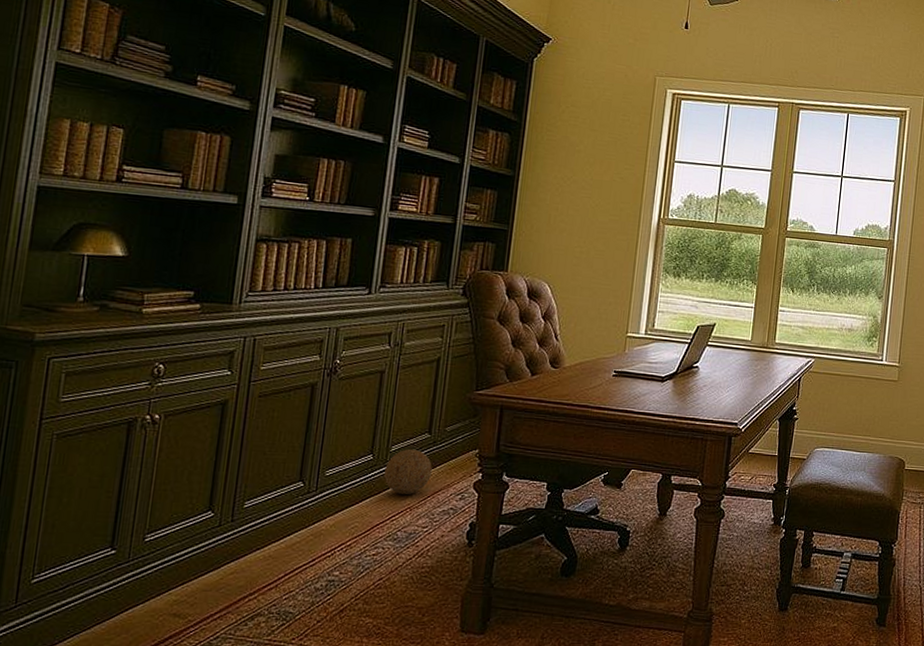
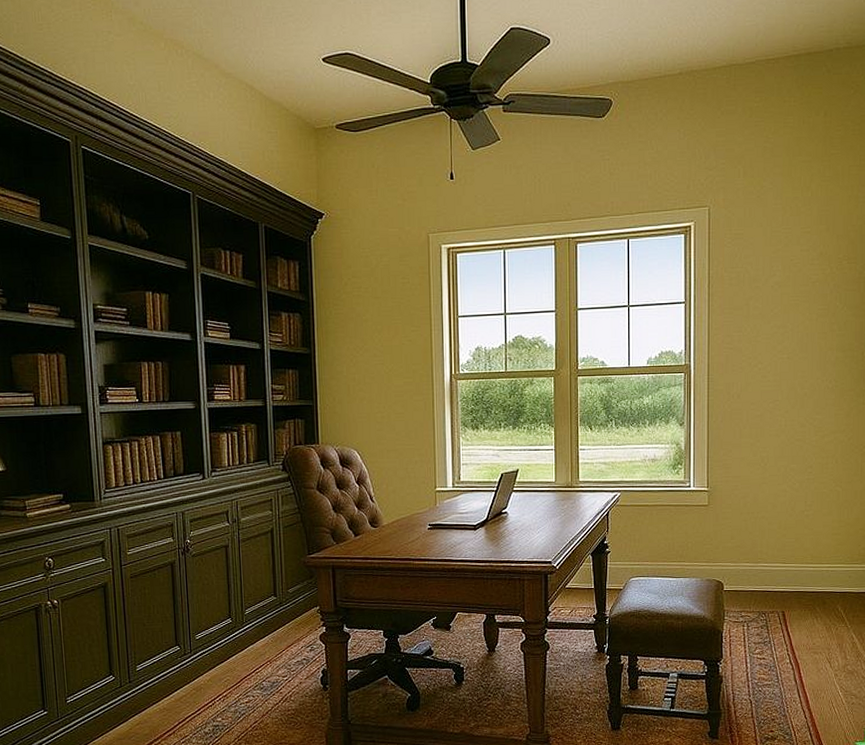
decorative ball: present [384,448,432,495] -> none [243,610,283,651]

